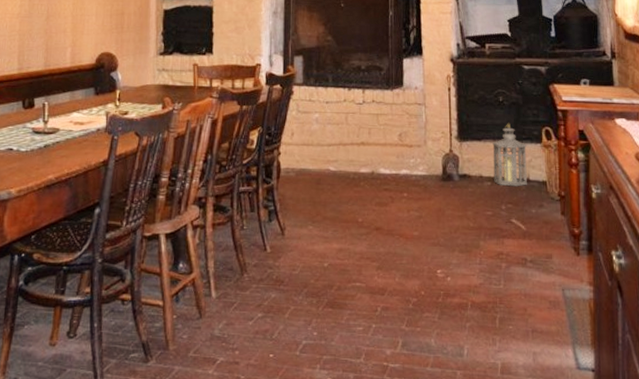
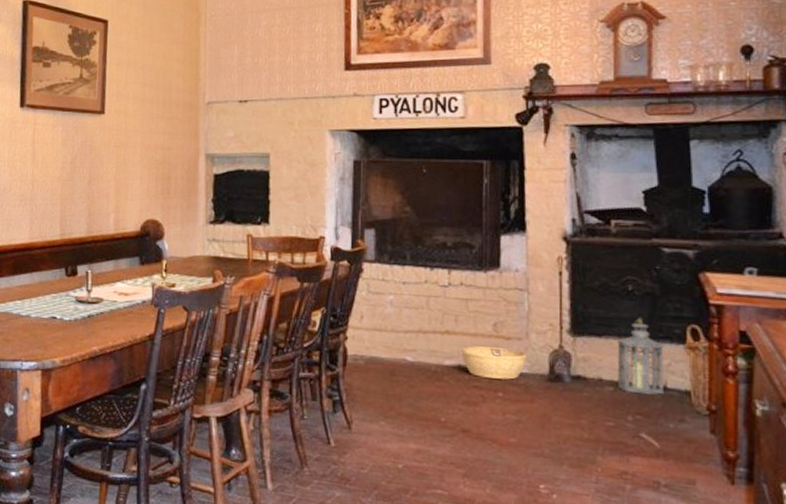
basket: none [374,154,425,181] -> present [461,346,527,380]

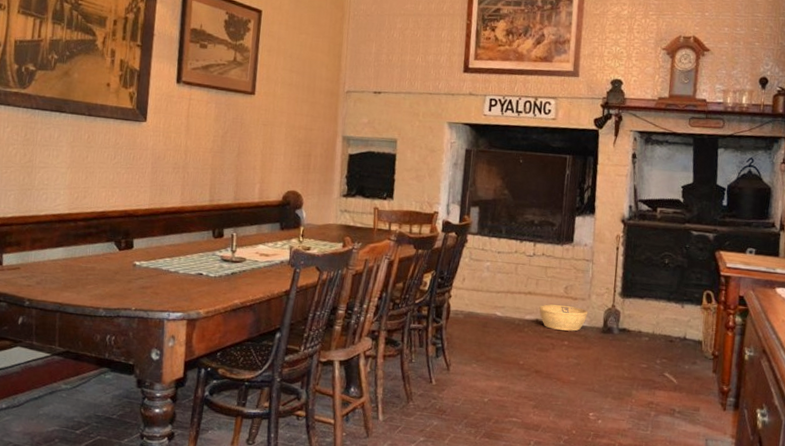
lantern: present [616,317,665,395] -> none [651,284,687,344]

